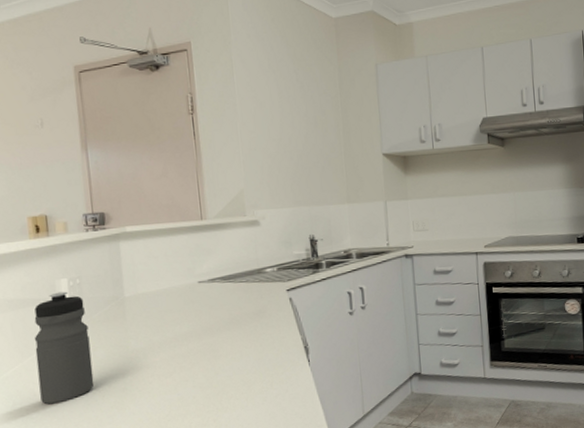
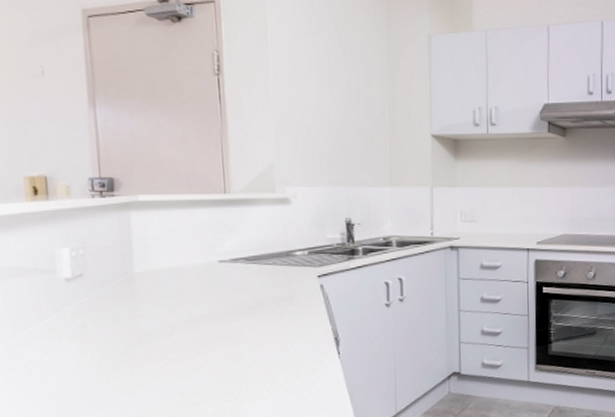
water bottle: present [34,291,95,405] -> none [29,262,98,384]

